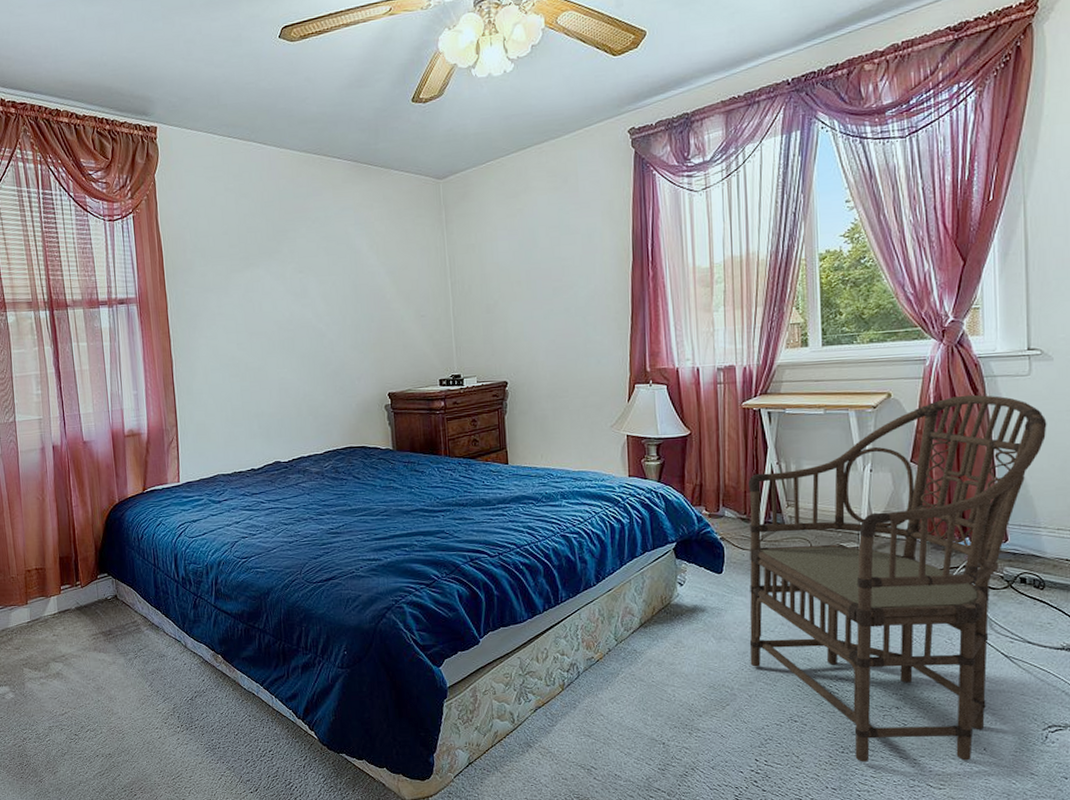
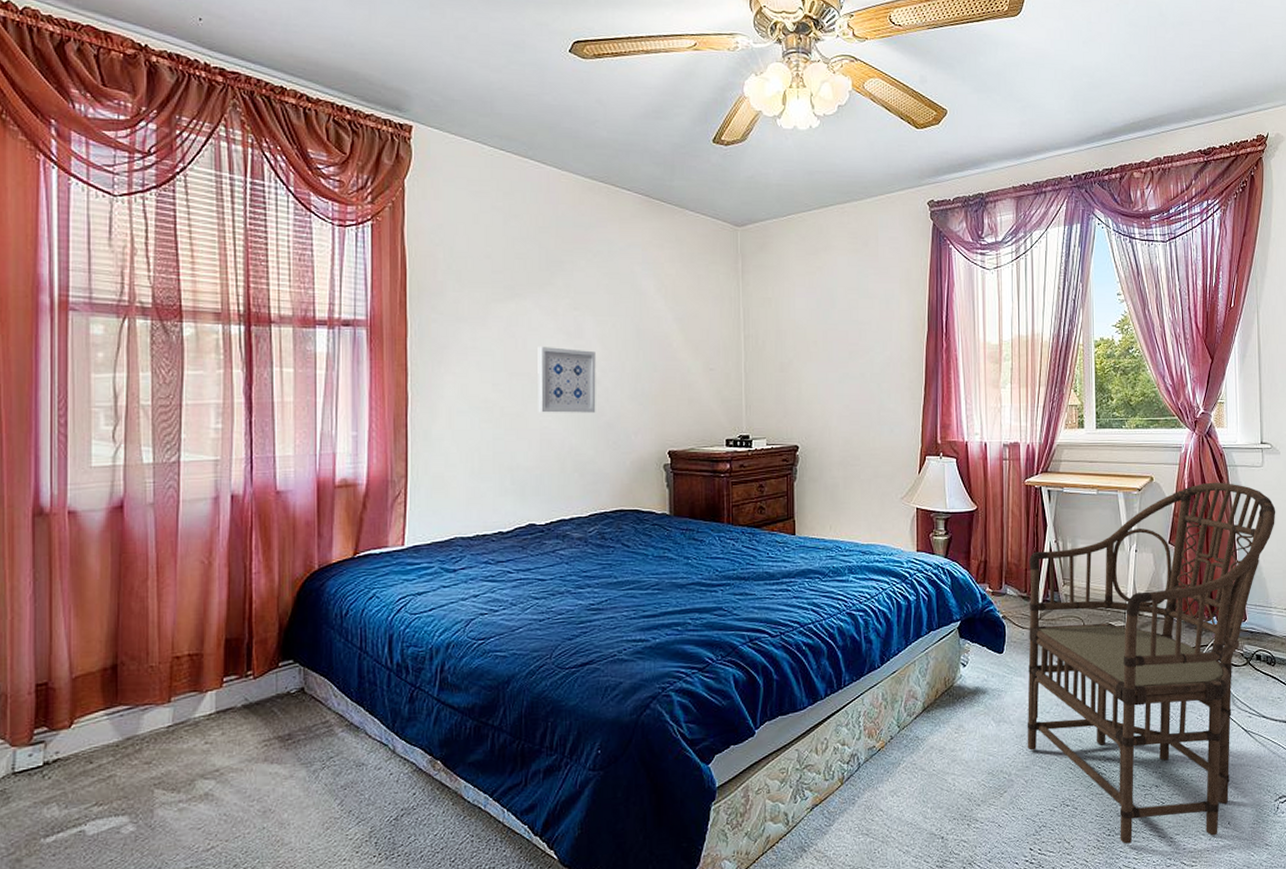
wall art: none [271,307,324,366] -> present [538,347,596,413]

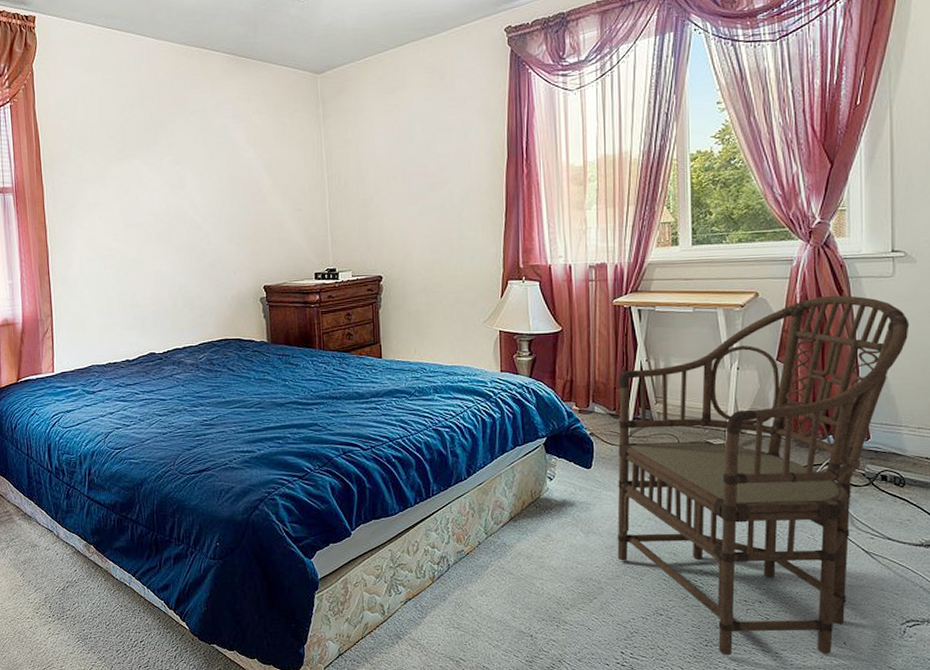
wall art: present [538,347,596,413] -> none [148,199,200,258]

